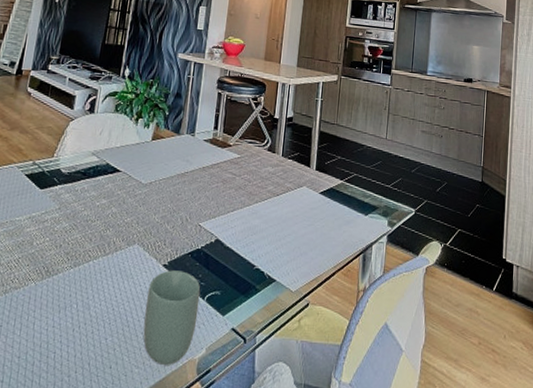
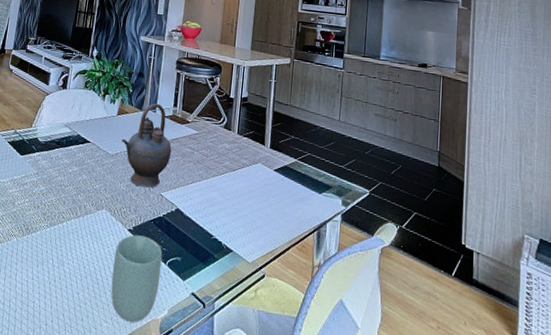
teapot: none [156,126,212,218] -> present [122,103,172,188]

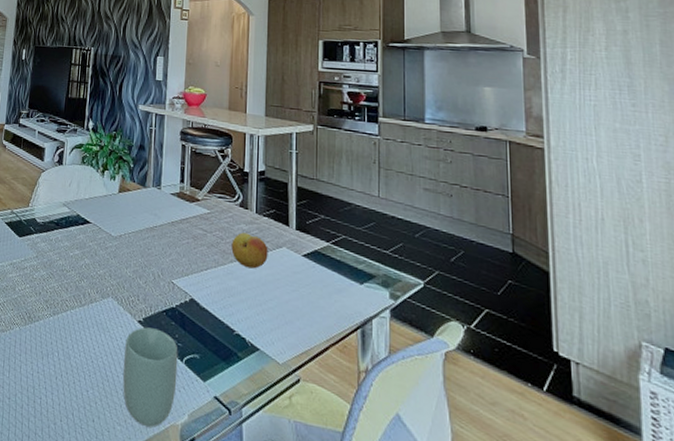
teapot: present [122,103,172,188] -> none [125,179,181,275]
fruit: none [214,150,246,182] -> present [231,232,268,269]

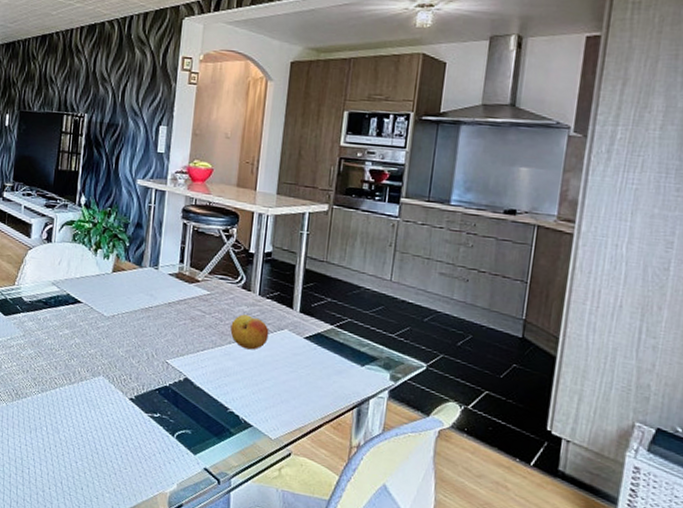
cup: present [123,327,178,427] -> none [112,404,170,495]

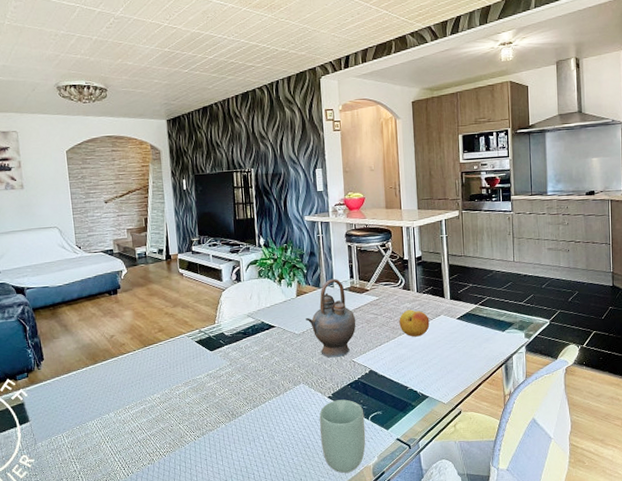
cup: none [112,404,170,495] -> present [319,399,366,473]
teapot: none [119,258,179,355] -> present [306,278,356,358]

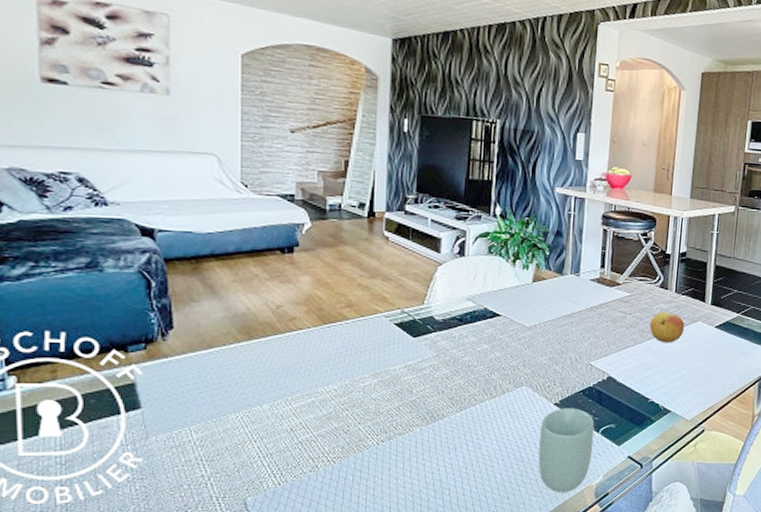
teapot: present [306,278,356,358] -> none [540,265,601,358]

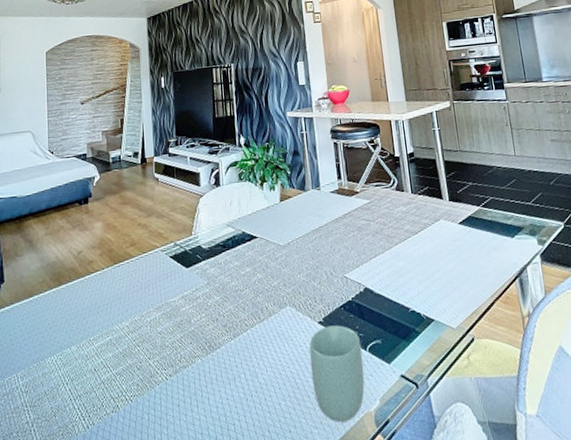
fruit: present [650,311,685,343] -> none [394,214,429,247]

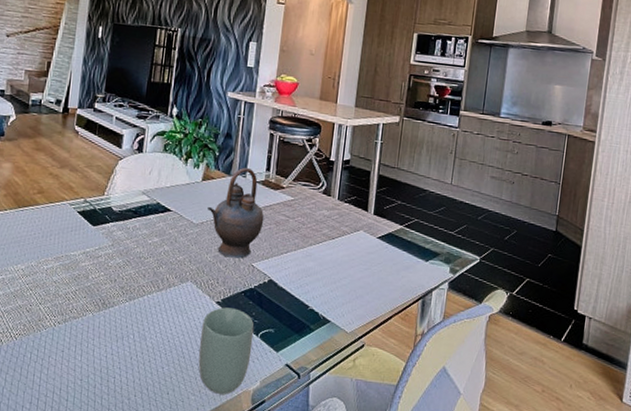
teapot: none [291,179,347,274] -> present [208,167,264,259]

